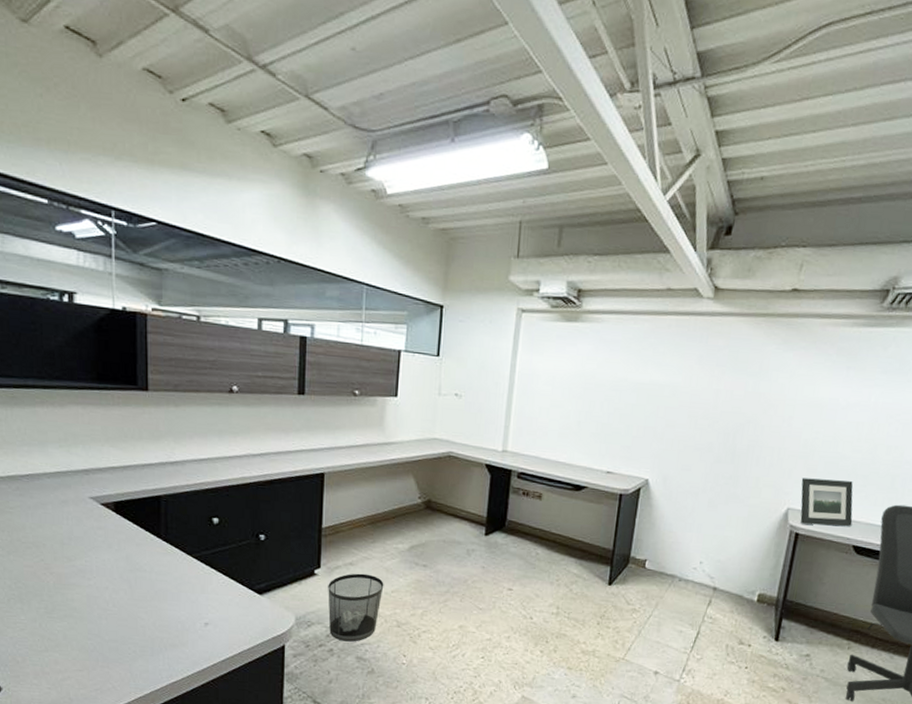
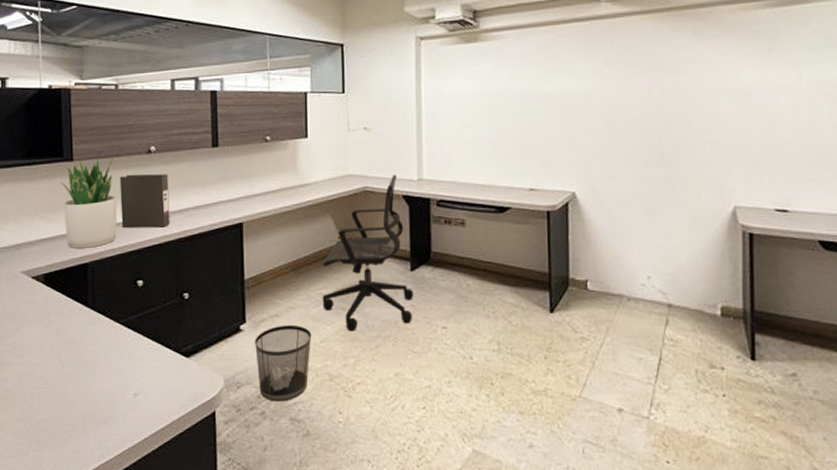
planter: none [134,389,194,481] -> present [60,156,118,248]
binder: none [198,411,250,469] -> present [119,174,170,228]
office chair: none [397,443,486,585] -> present [322,175,414,332]
picture frame: present [800,478,854,526] -> none [743,170,812,222]

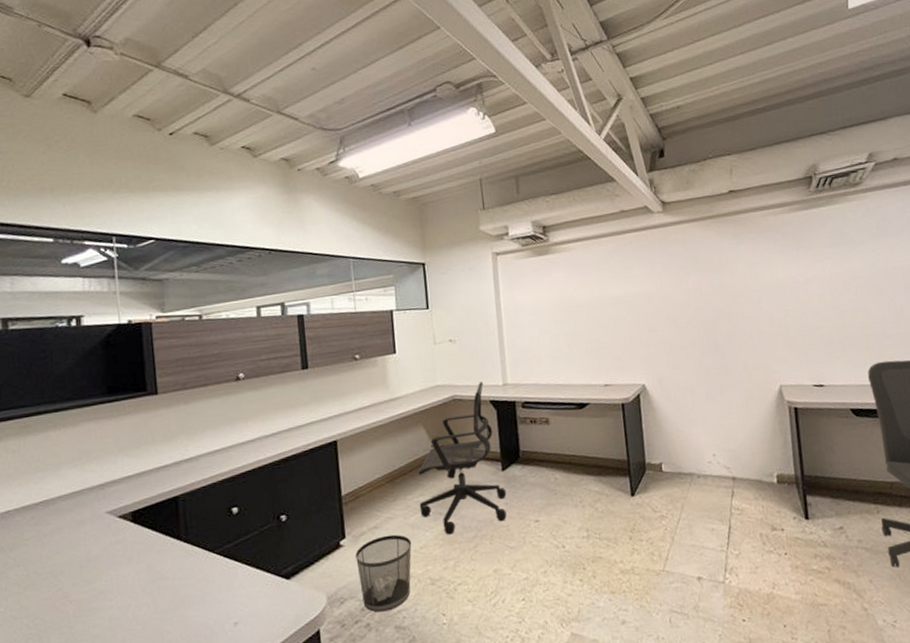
planter: present [60,156,118,248] -> none [145,387,208,483]
binder: present [119,174,170,228] -> none [208,399,263,457]

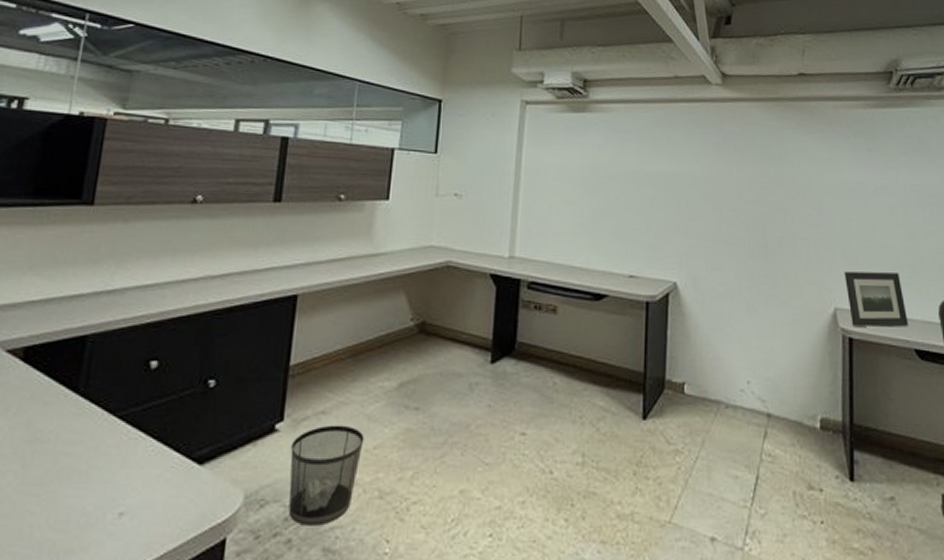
office chair: present [418,382,507,535] -> none [382,249,492,436]
picture frame: none [784,349,844,398] -> present [844,271,909,327]

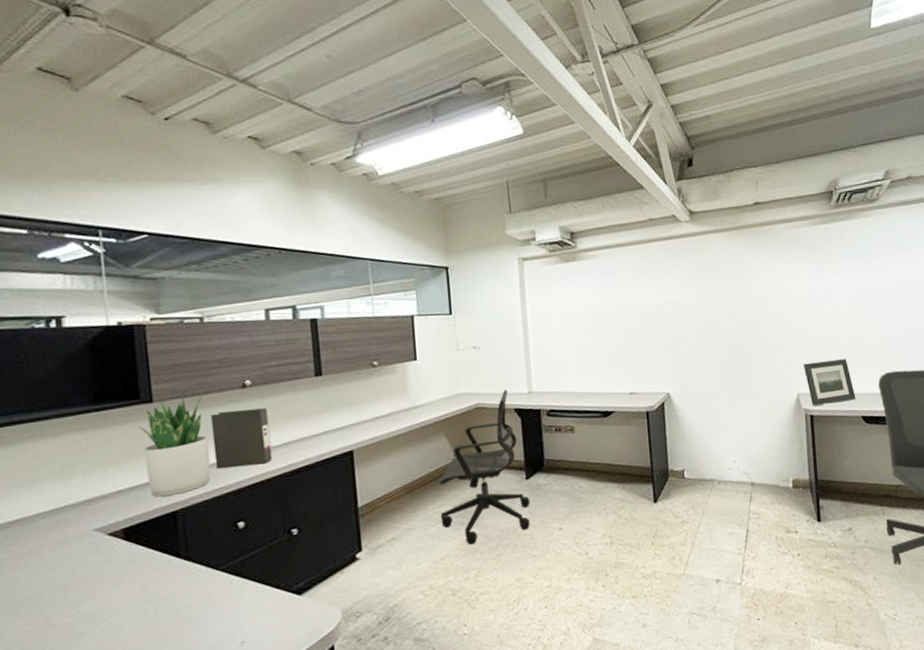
planter: none [65,201,148,316] -> present [138,394,211,497]
binder: none [142,226,214,295] -> present [210,408,273,469]
waste bin: present [288,425,365,526] -> none [372,545,432,626]
office chair: none [382,249,492,436] -> present [439,390,530,545]

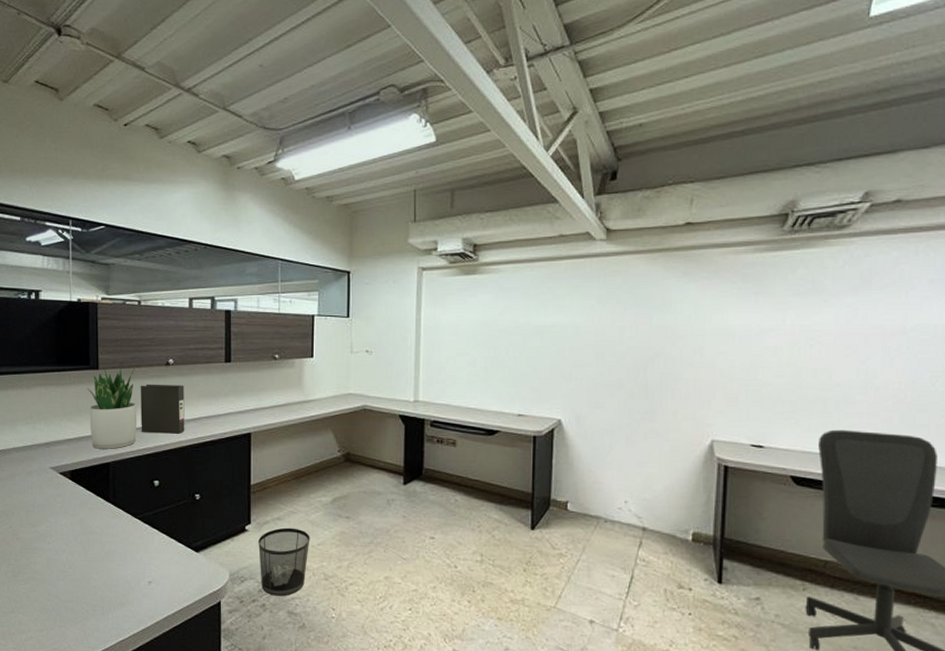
waste bin: none [372,545,432,626] -> present [258,527,310,596]
office chair: present [439,390,530,545] -> none [321,395,405,537]
picture frame: present [803,359,856,406] -> none [722,408,786,456]

